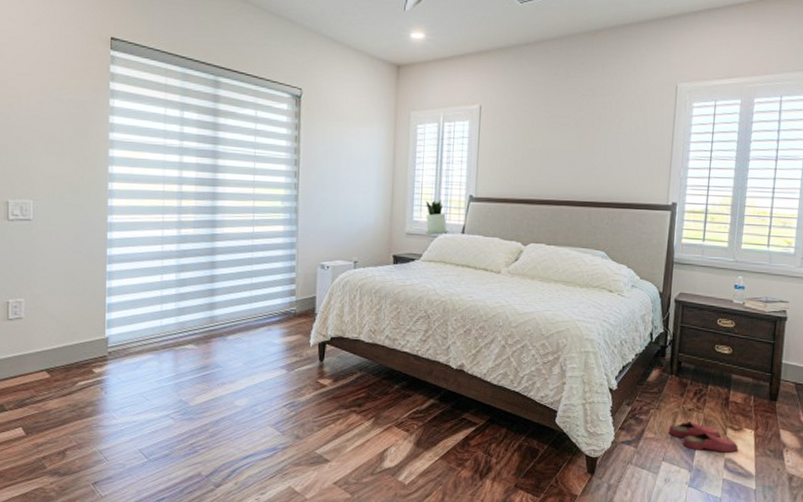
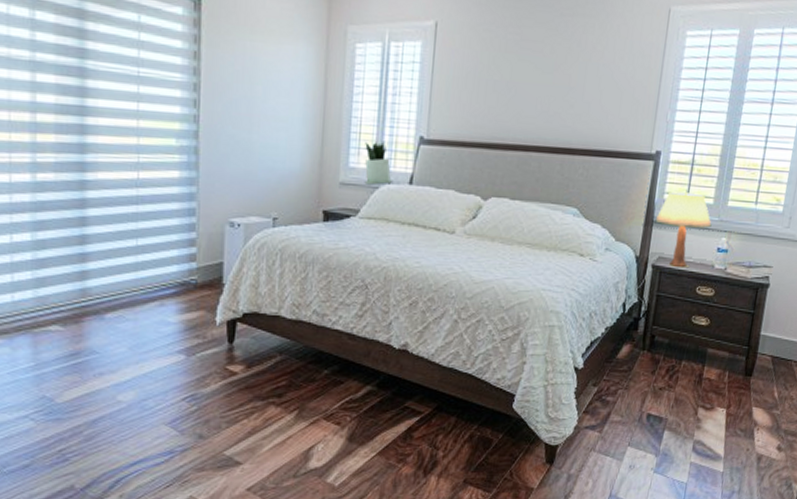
slippers: present [669,422,738,453] -> none [636,402,709,434]
table lamp: none [675,235,728,303] -> present [655,189,712,268]

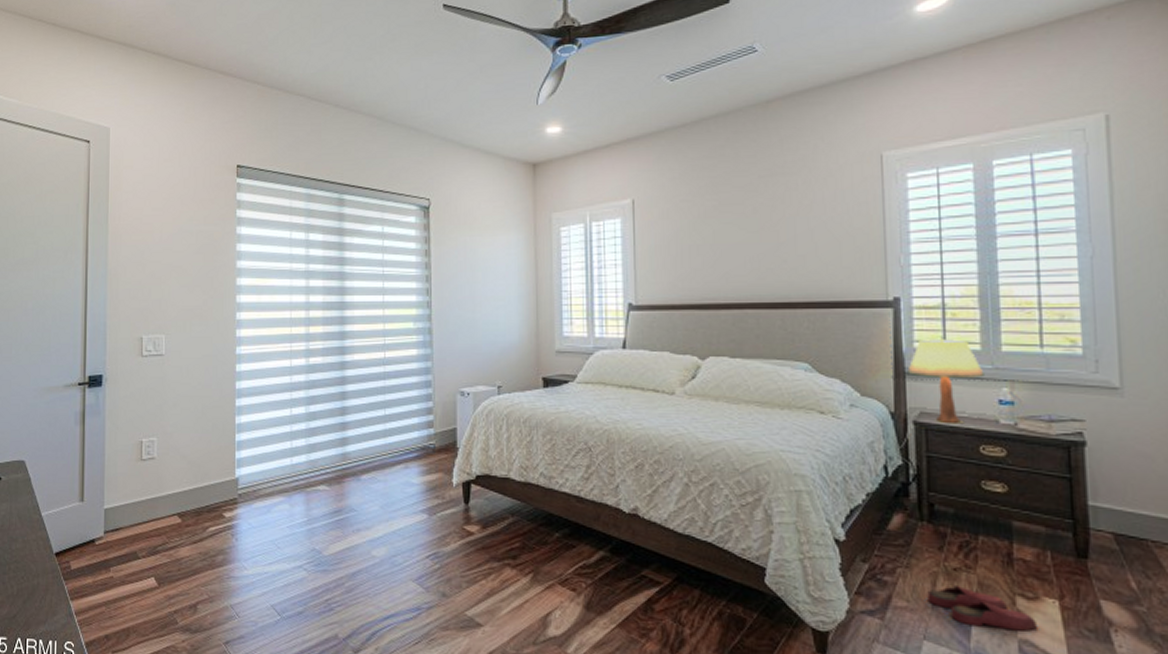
planter: present [364,141,394,185] -> none [576,310,607,351]
slippers: none [636,402,709,434] -> present [927,586,1037,631]

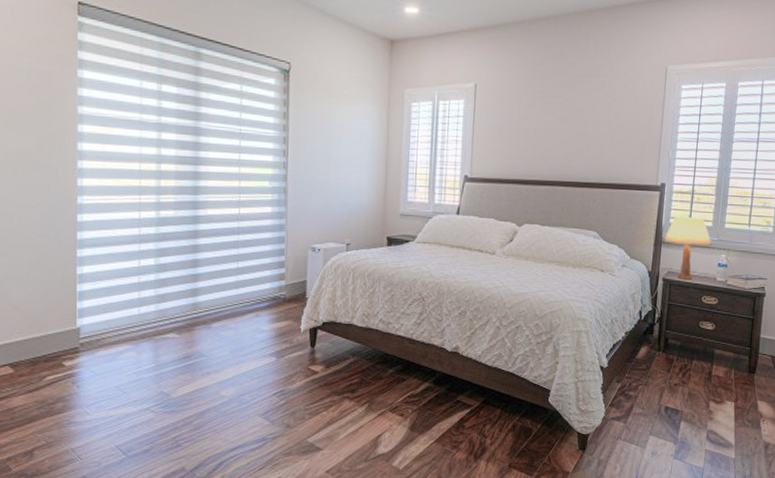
slippers: present [927,586,1037,631] -> none [656,396,720,425]

